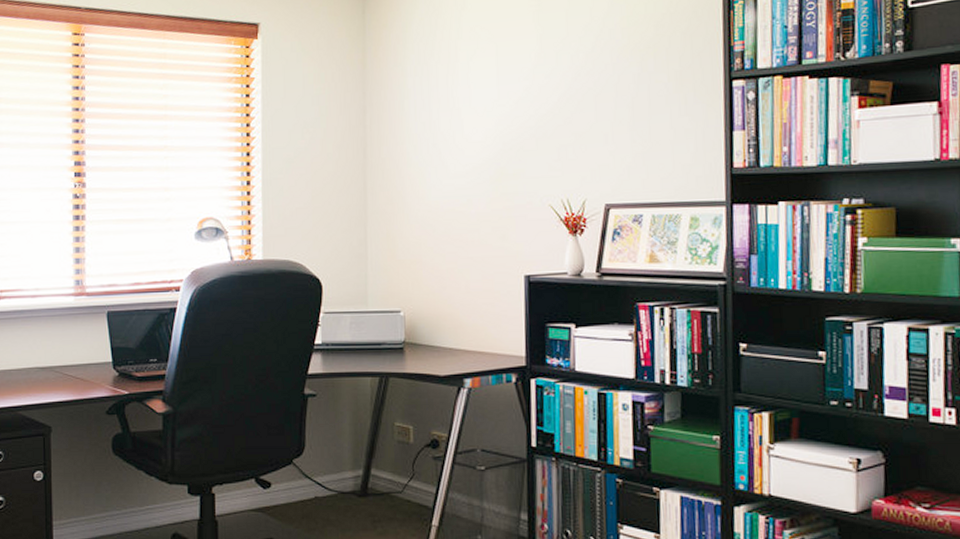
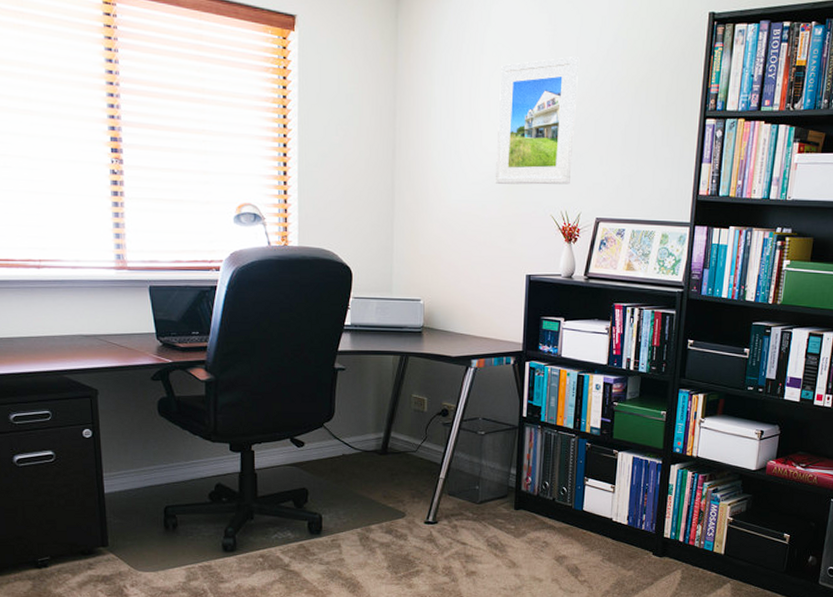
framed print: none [480,30,571,175] -> present [495,57,580,185]

